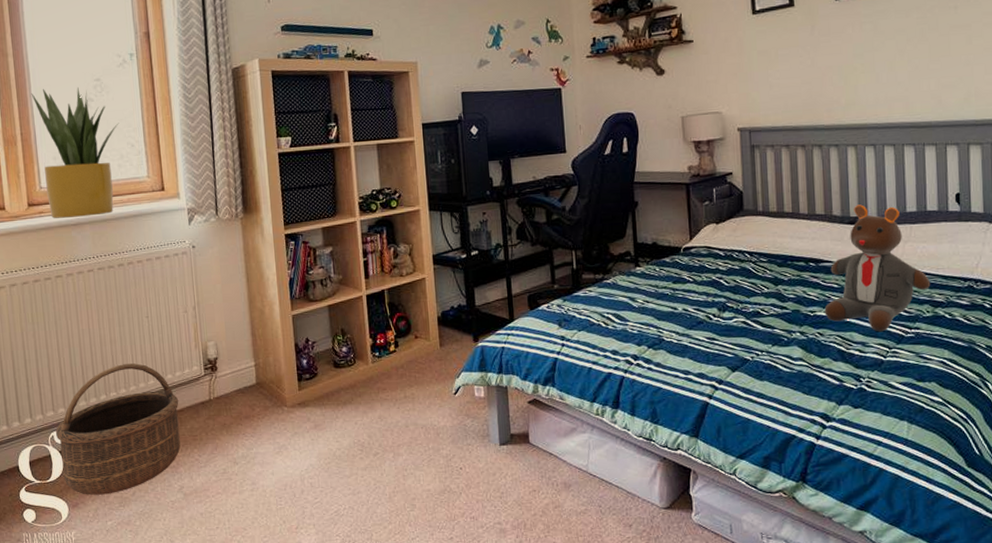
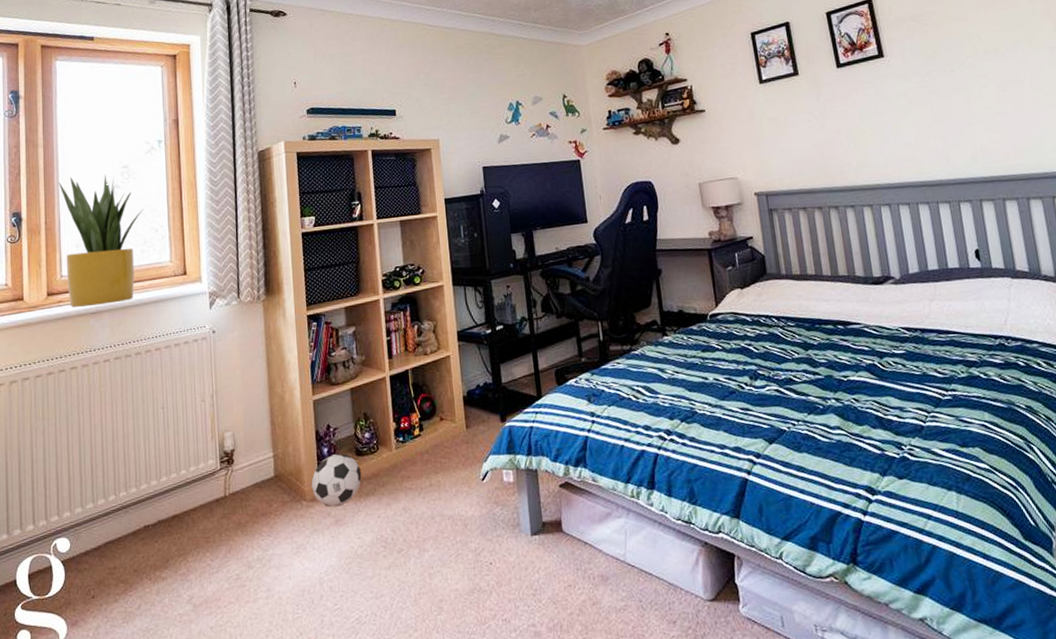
basket: present [56,362,181,495] -> none [59,458,192,611]
soccer ball: none [291,365,340,413] -> present [311,453,362,507]
teddy bear: present [824,204,931,332] -> none [857,264,962,396]

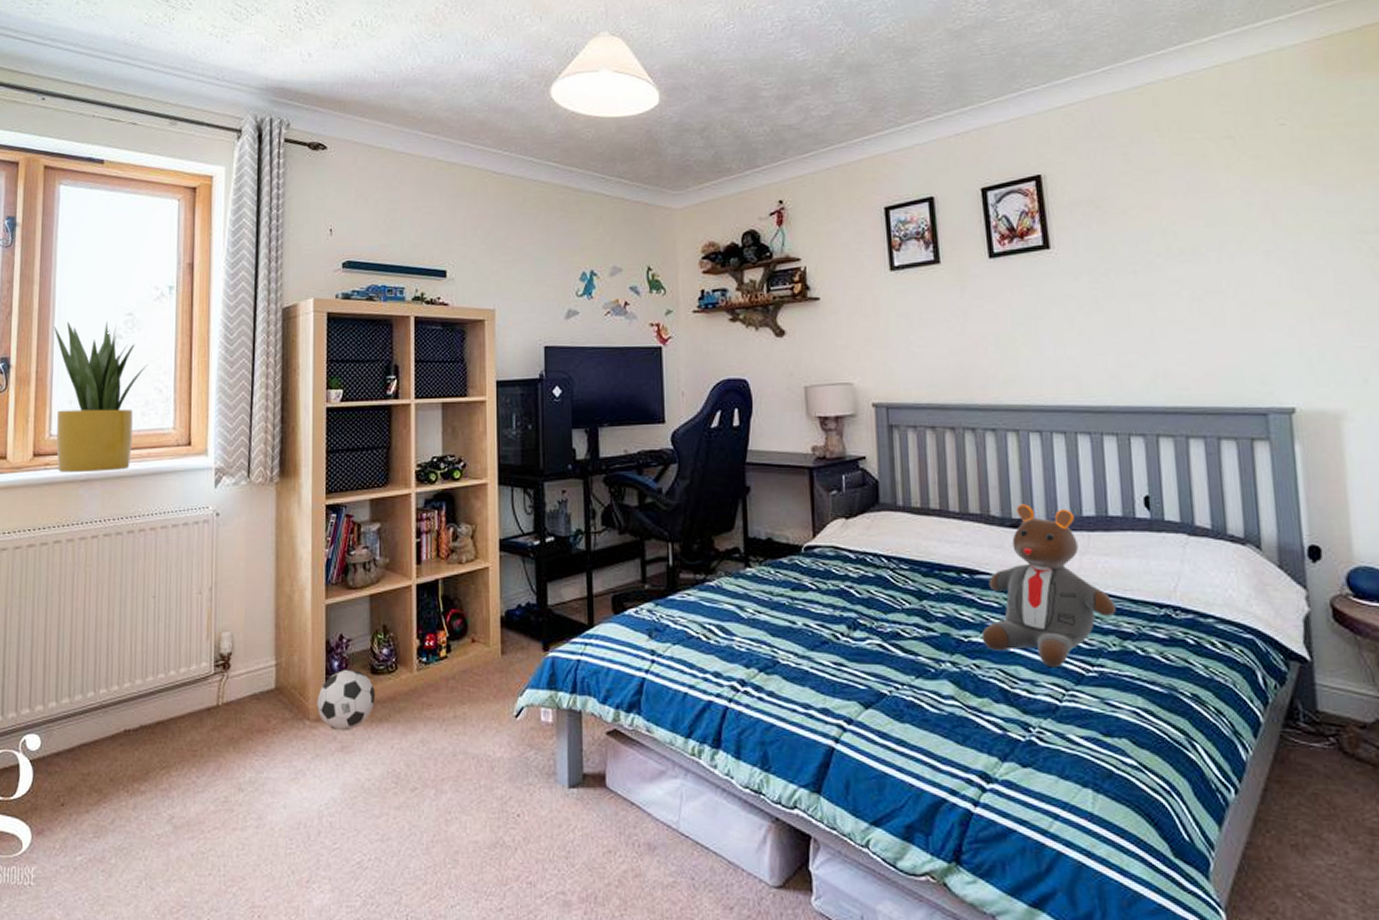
teddy bear: none [857,264,962,396] -> present [982,504,1117,668]

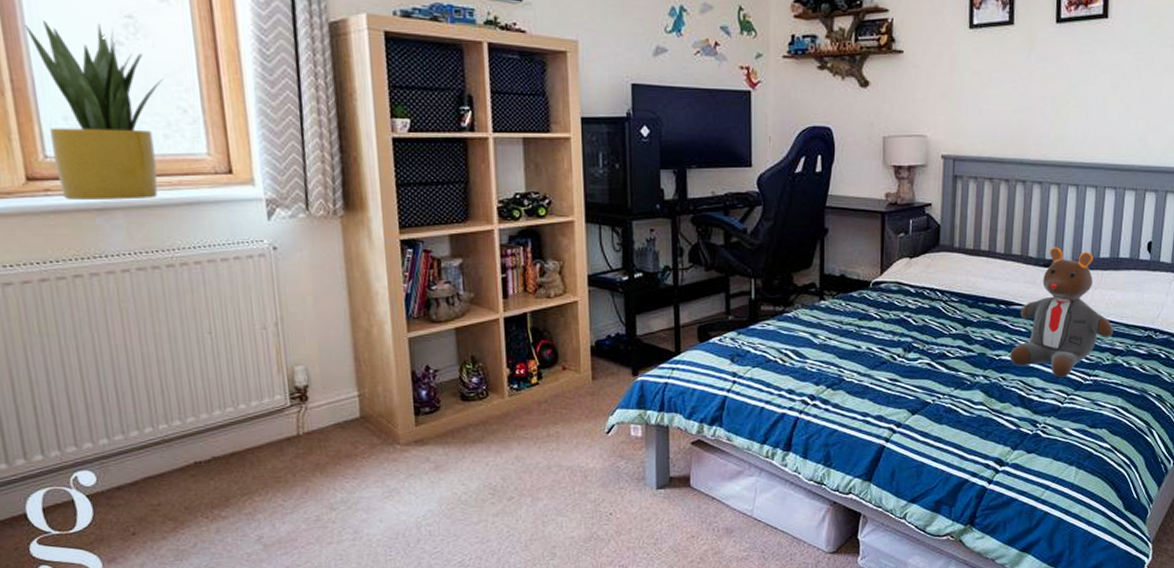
soccer ball: present [317,669,376,731] -> none [406,397,468,453]

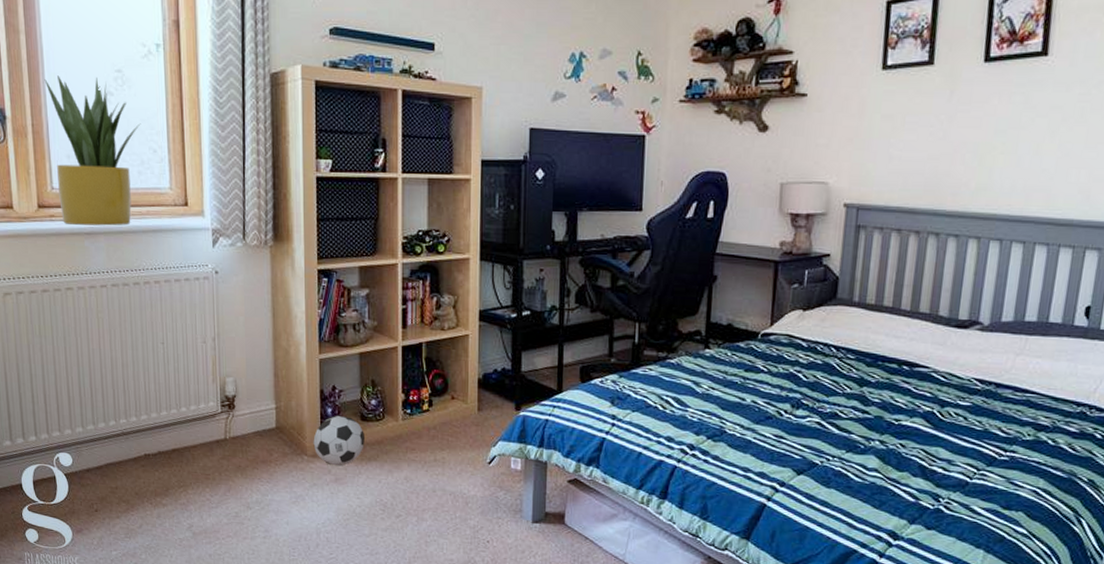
soccer ball: none [406,397,468,453] -> present [313,415,366,466]
teddy bear: present [1010,247,1114,379] -> none [911,306,1038,451]

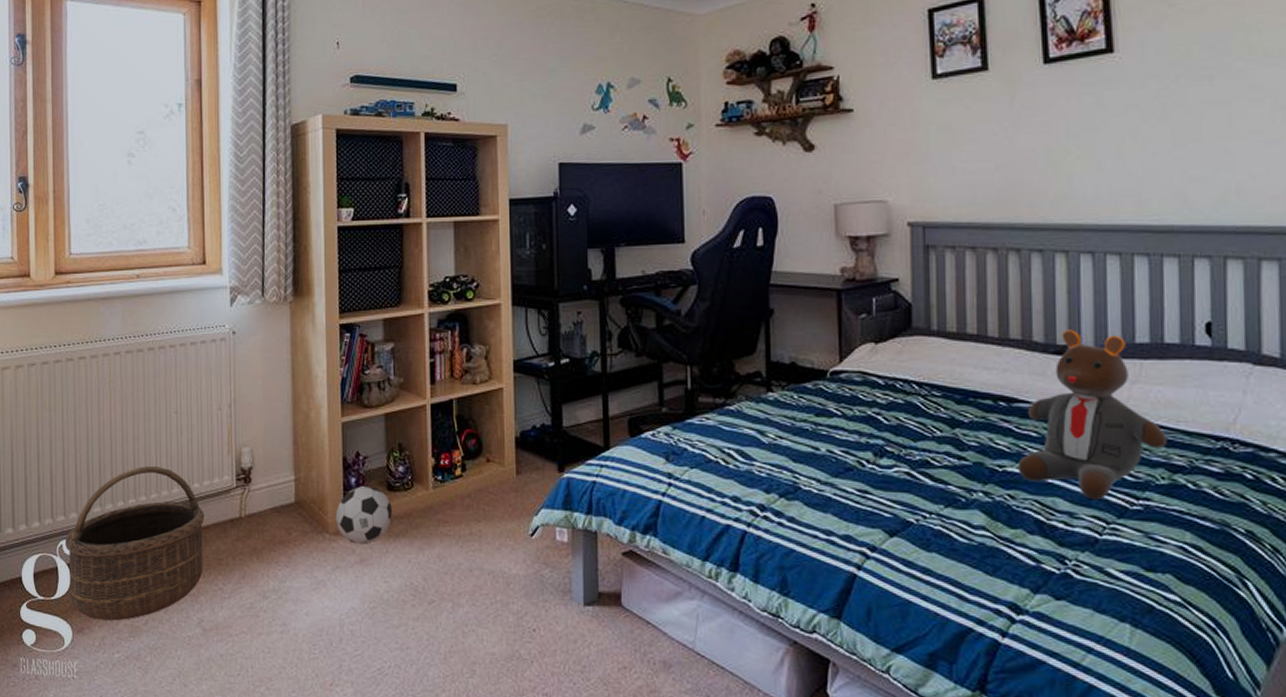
planter: present [44,75,141,226] -> none [68,140,161,290]
basket: none [61,390,192,524] -> present [65,465,205,621]
teddy bear: none [911,306,1038,451] -> present [1018,329,1168,501]

